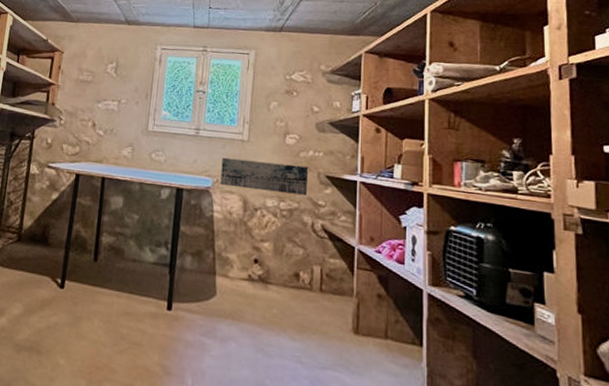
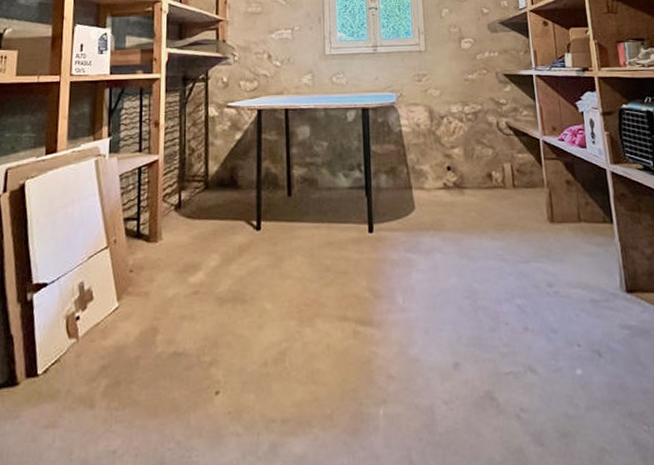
wall art: present [220,157,308,195] -> none [403,68,488,99]

